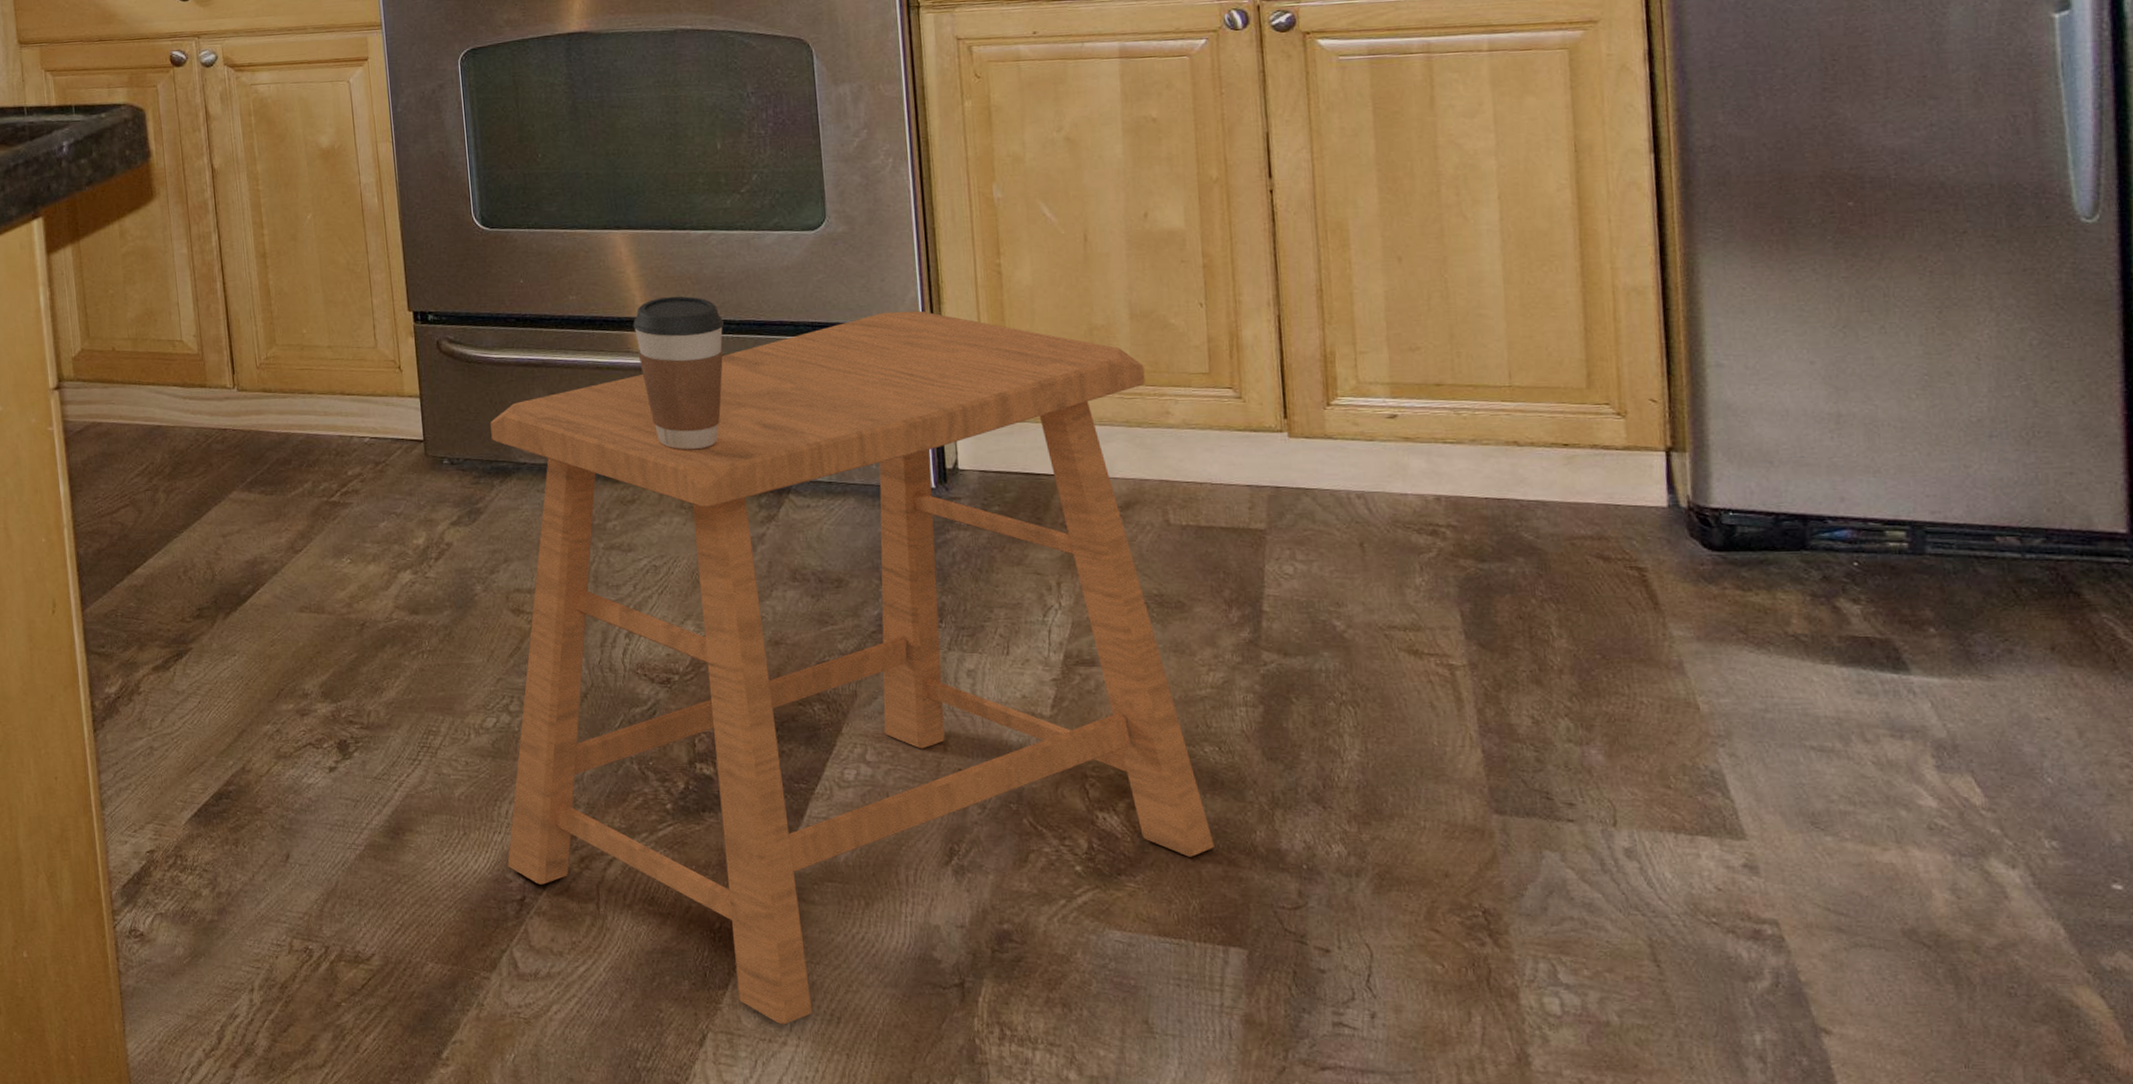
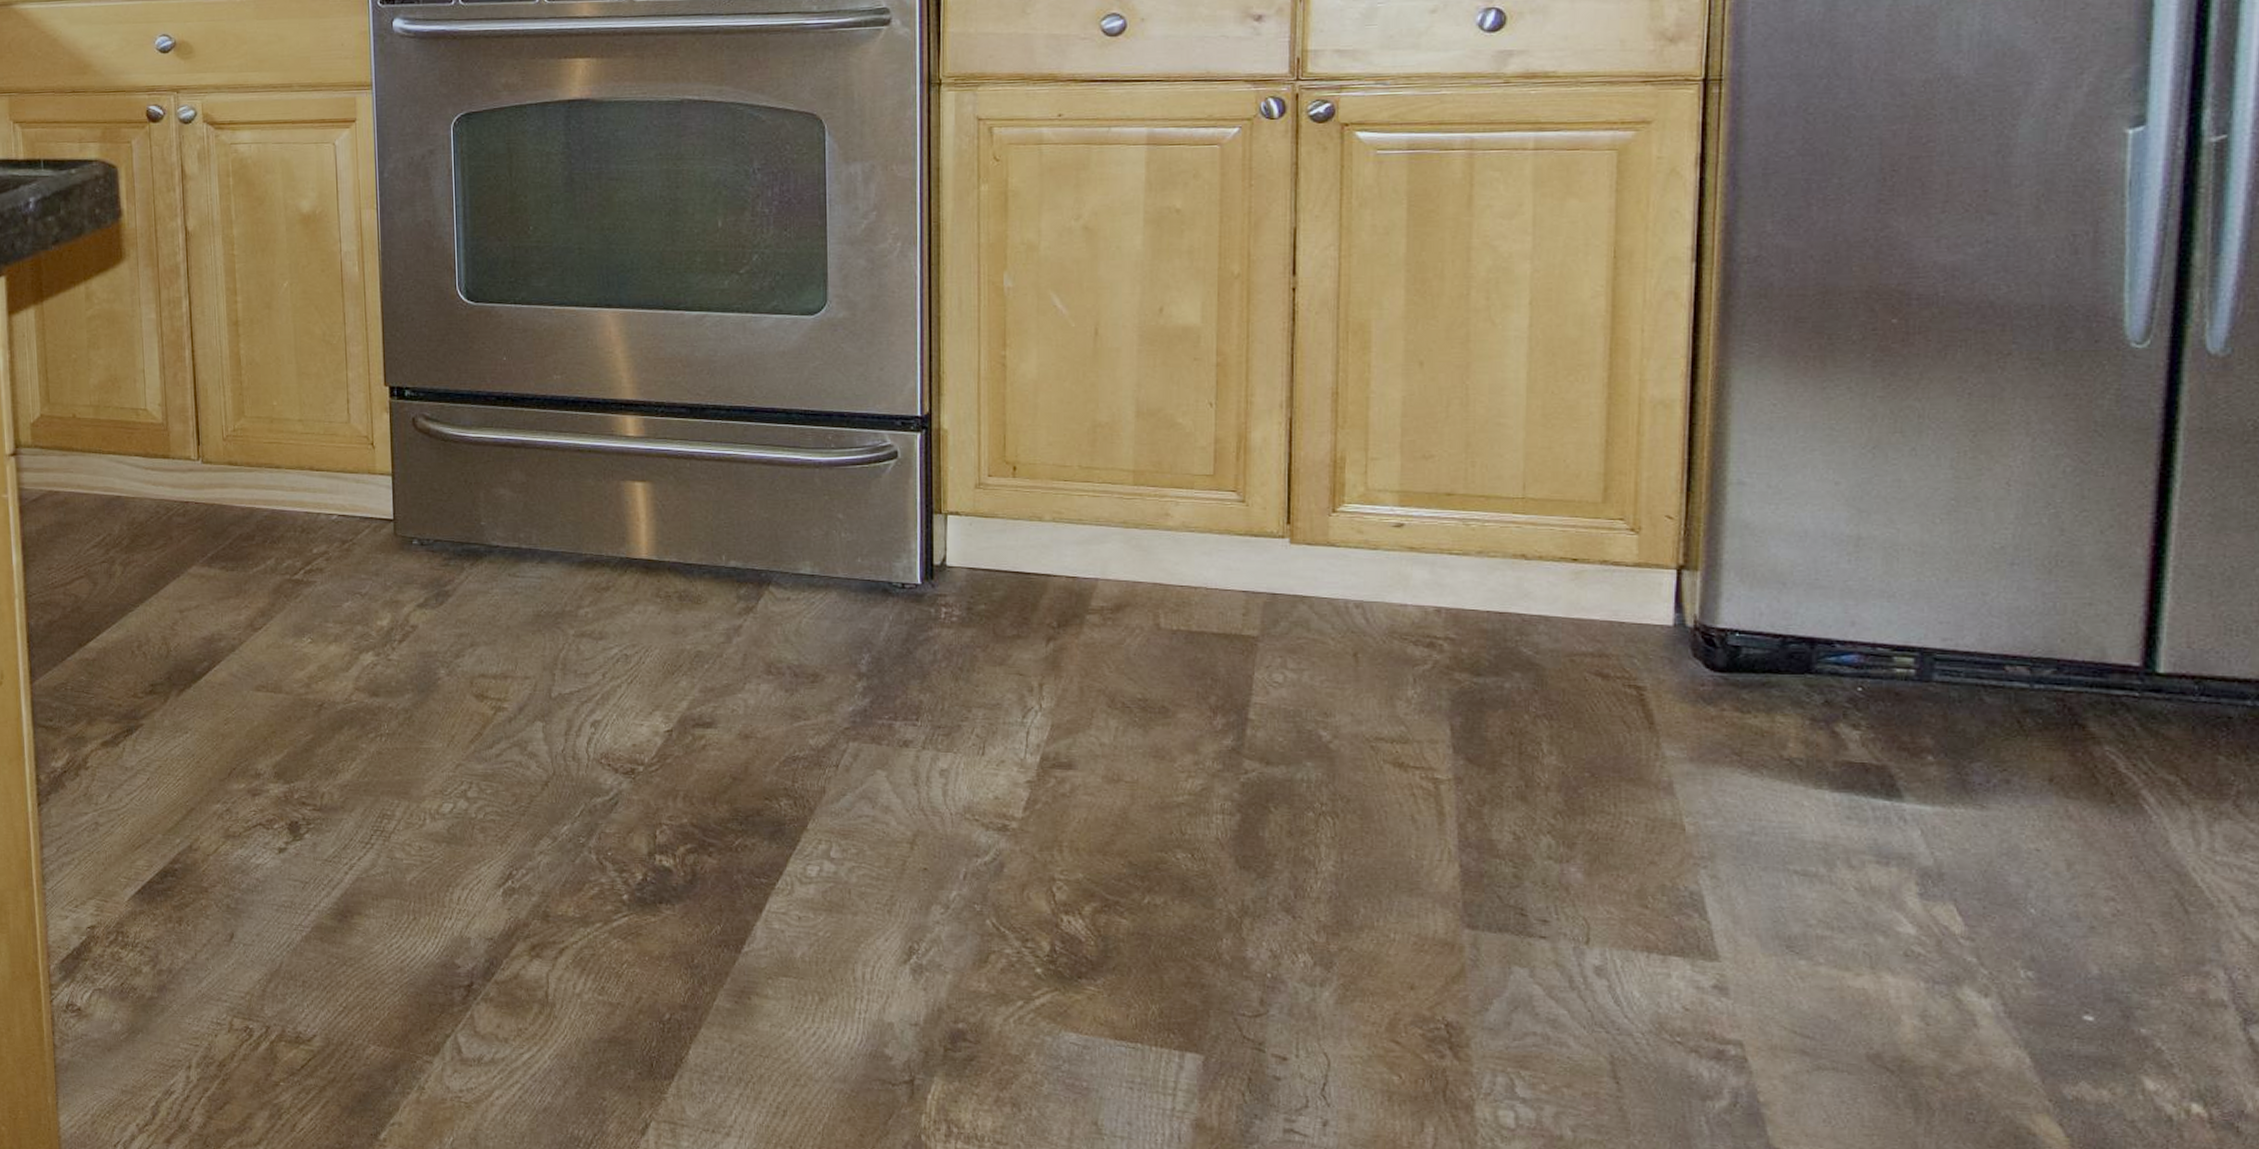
stool: present [490,310,1214,1025] -> none [457,401,1179,1116]
coffee cup: present [633,296,724,450] -> none [618,379,713,538]

